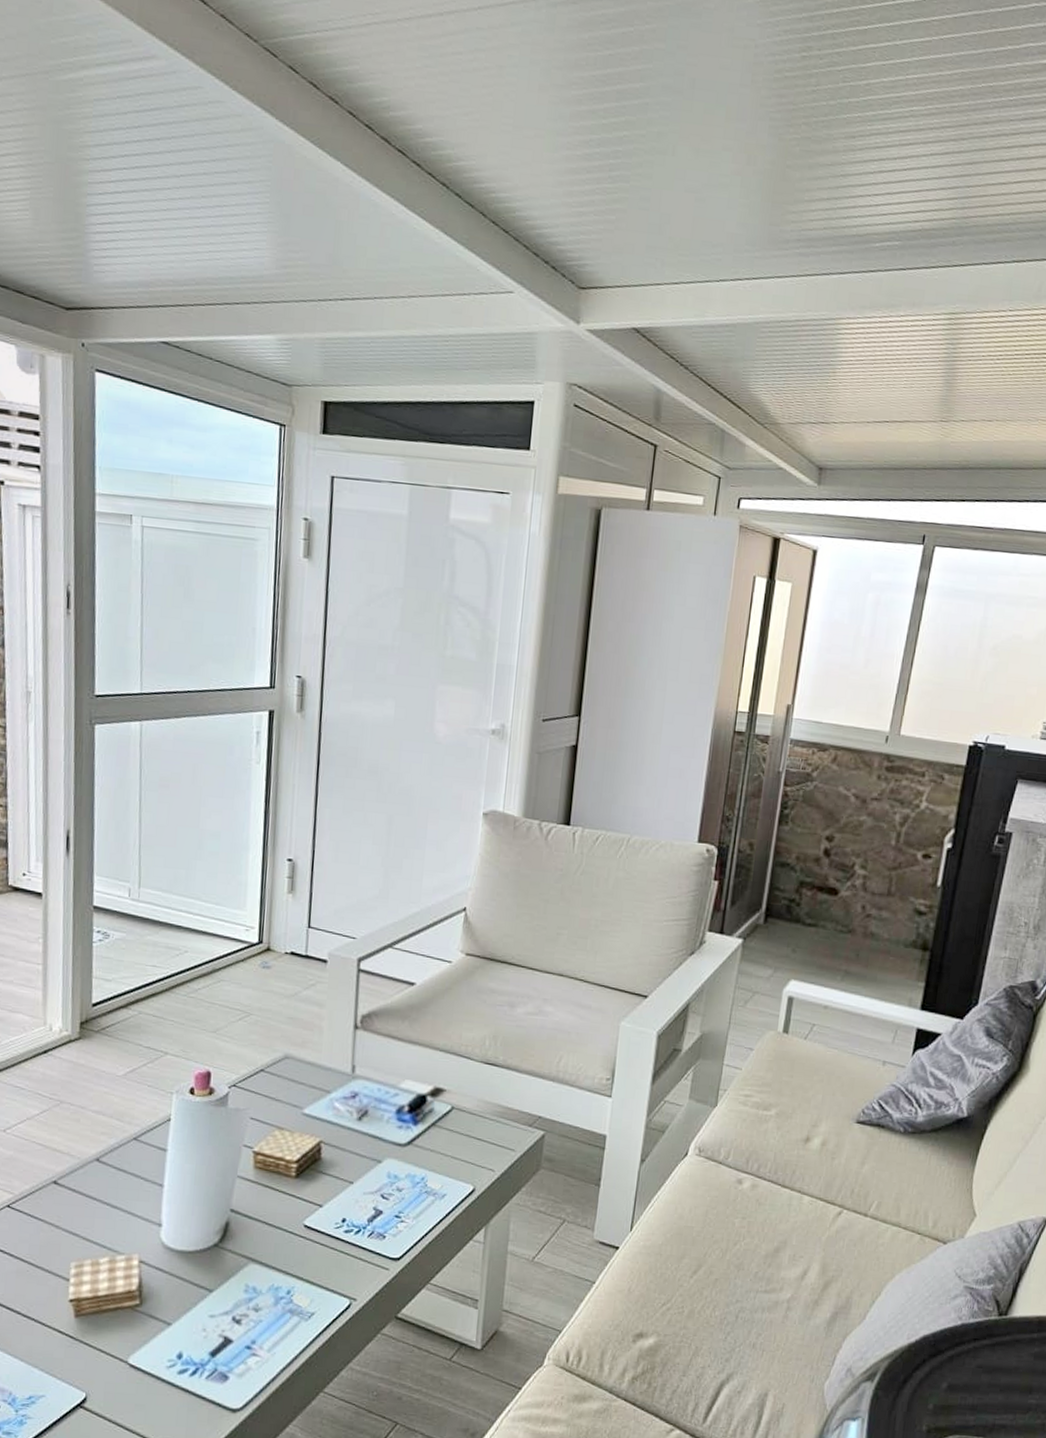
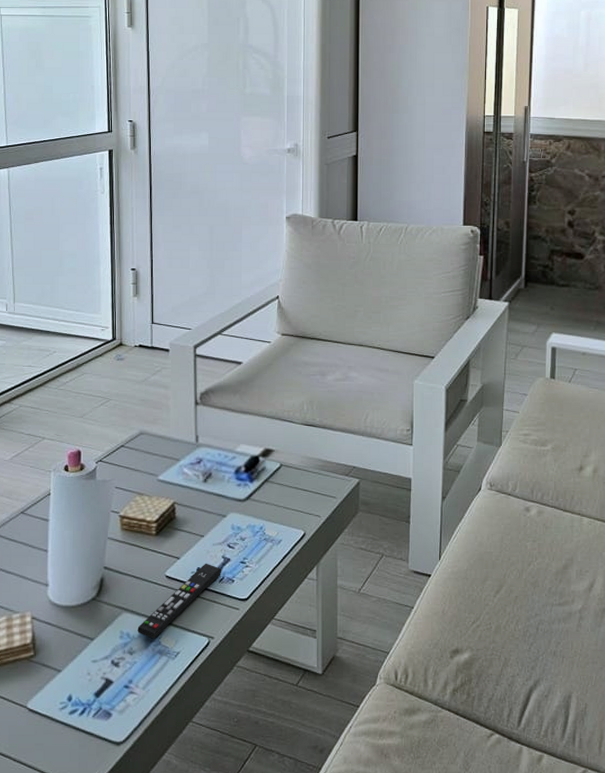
remote control: none [266,1214,373,1296] -> present [137,563,222,639]

